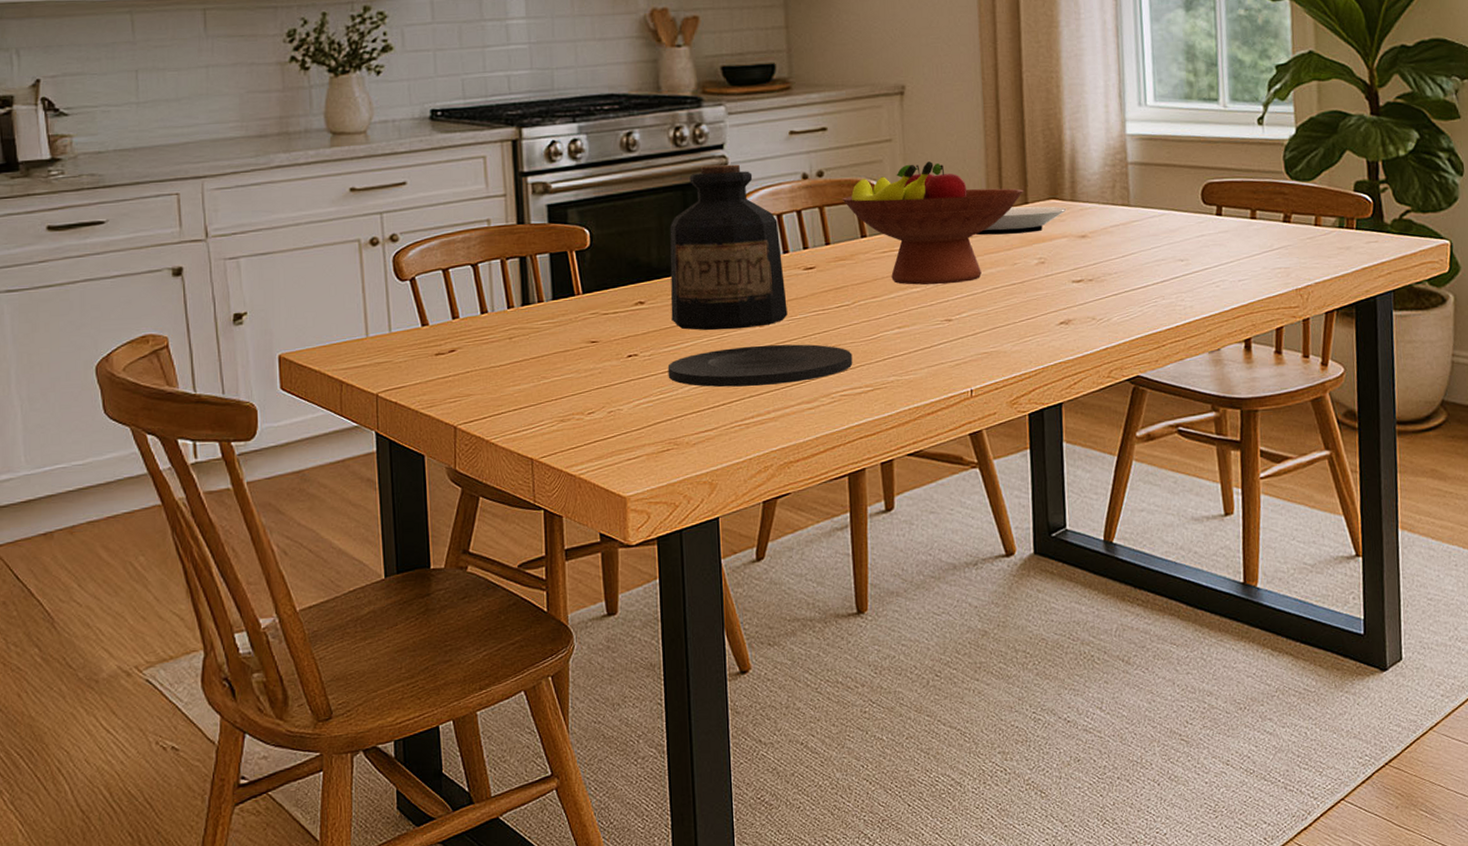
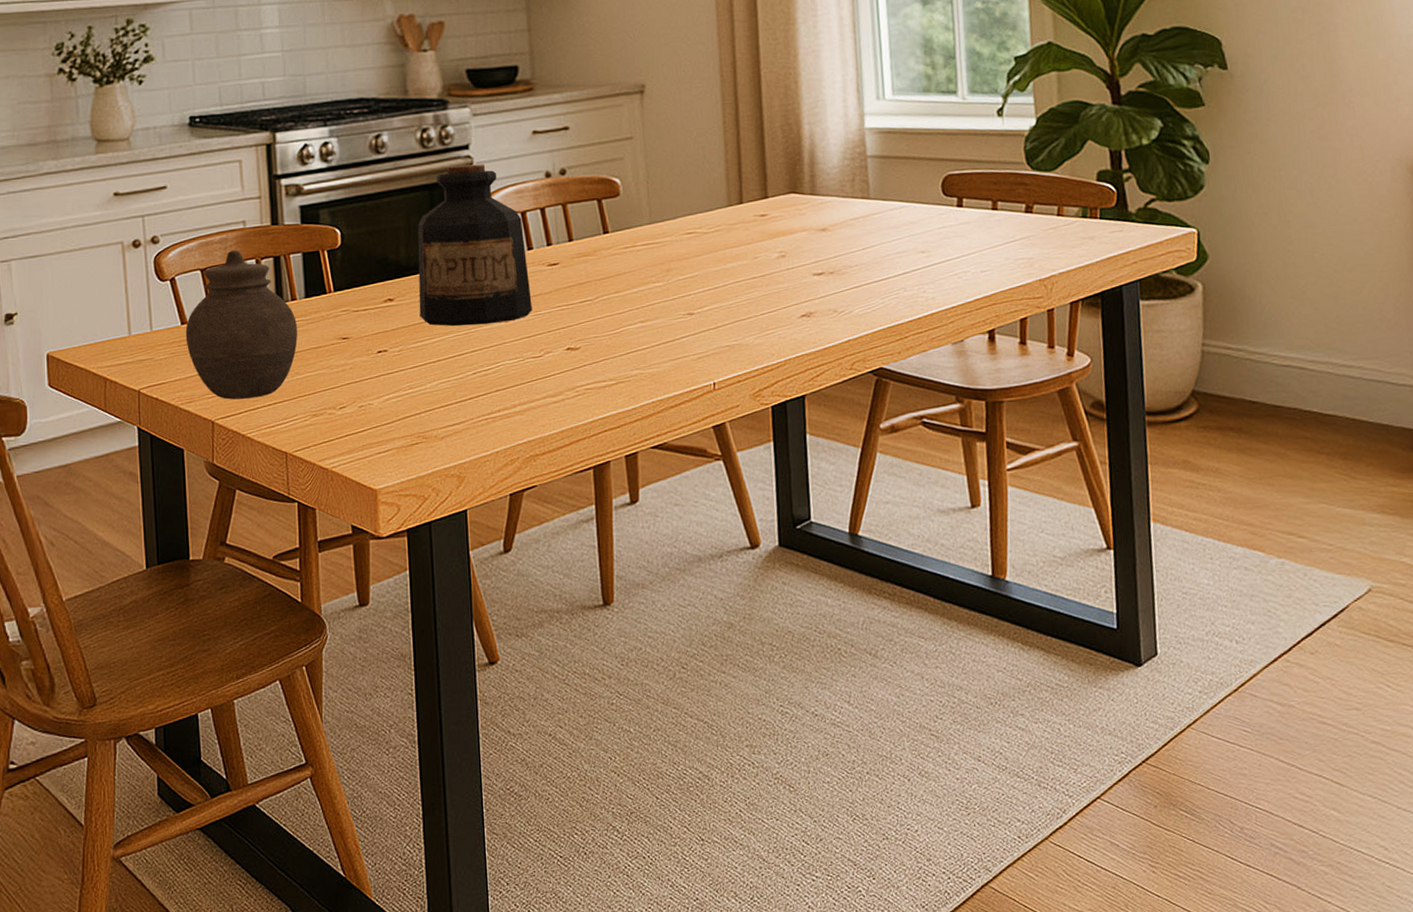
jar: none [426,249,544,404] -> present [185,250,298,400]
plate: present [667,344,853,388] -> none [416,339,597,382]
fruit bowl: present [842,161,1024,285] -> none [584,158,764,280]
plate: present [975,206,1067,236] -> none [716,200,807,230]

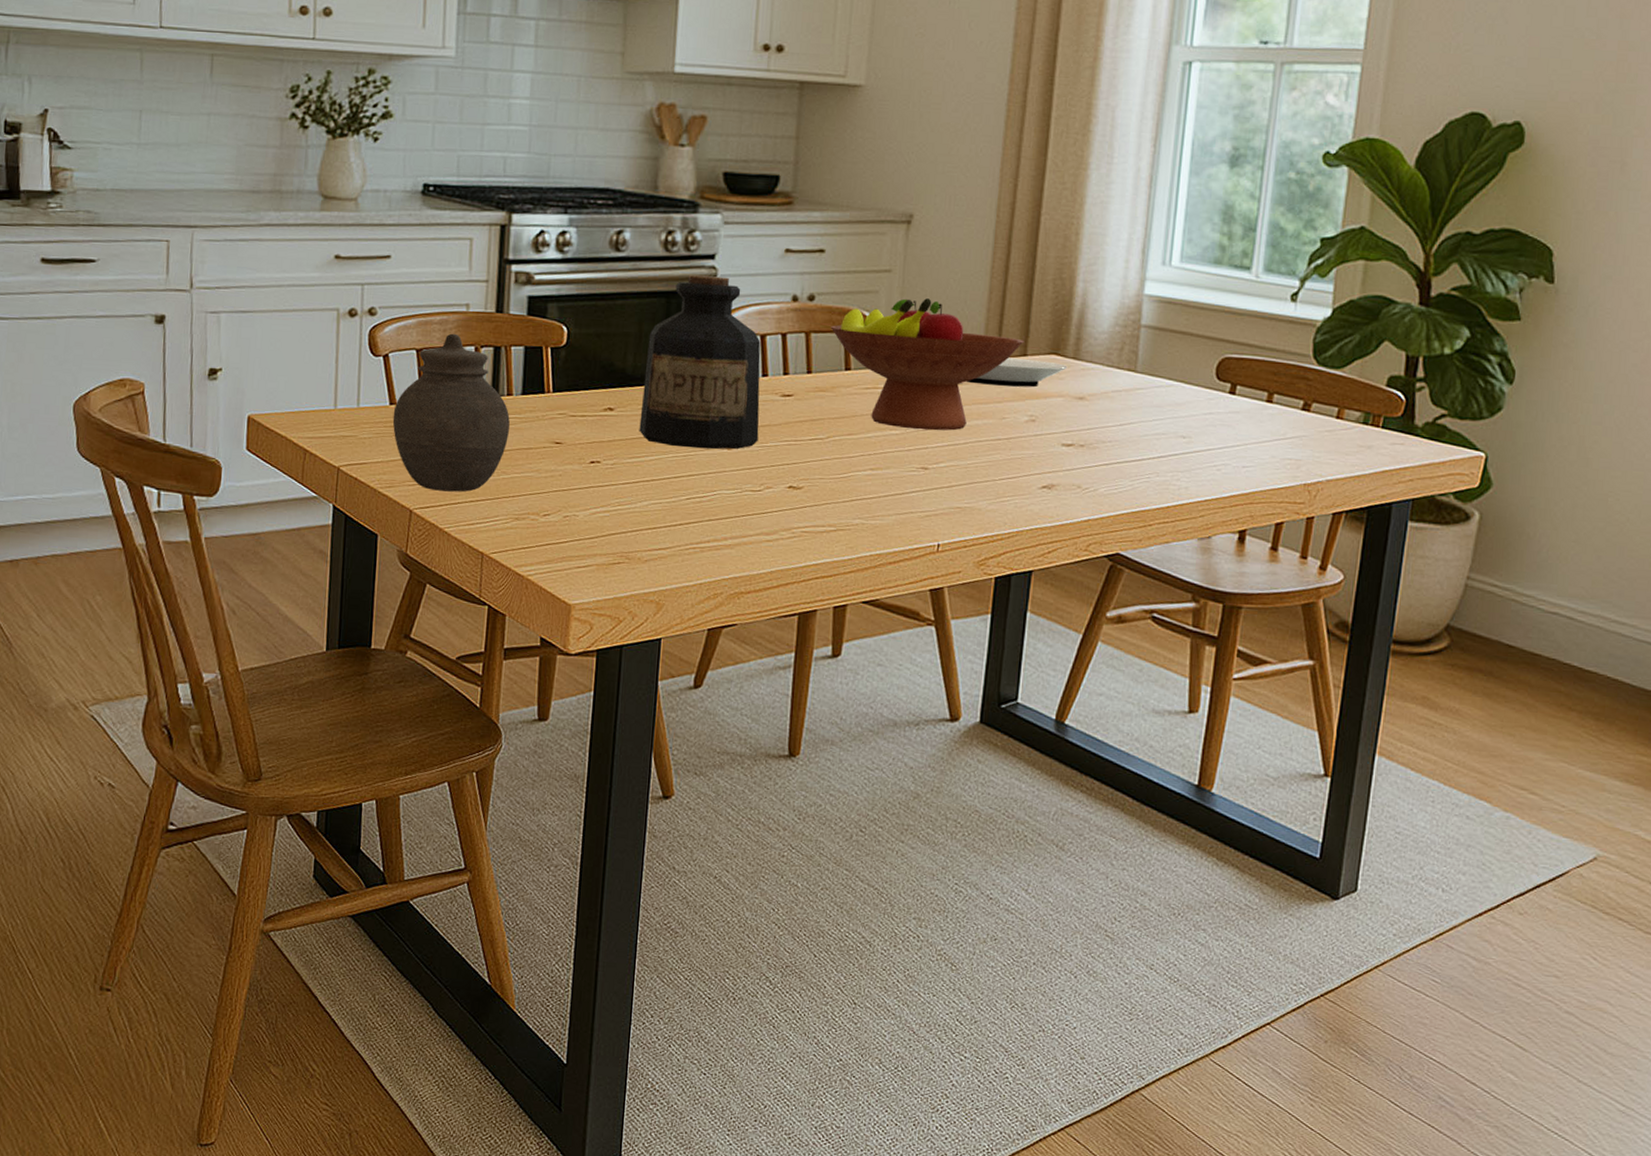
fruit bowl: none [584,158,764,280] -> present [830,298,1024,431]
plate: none [716,200,807,230] -> present [966,357,1068,387]

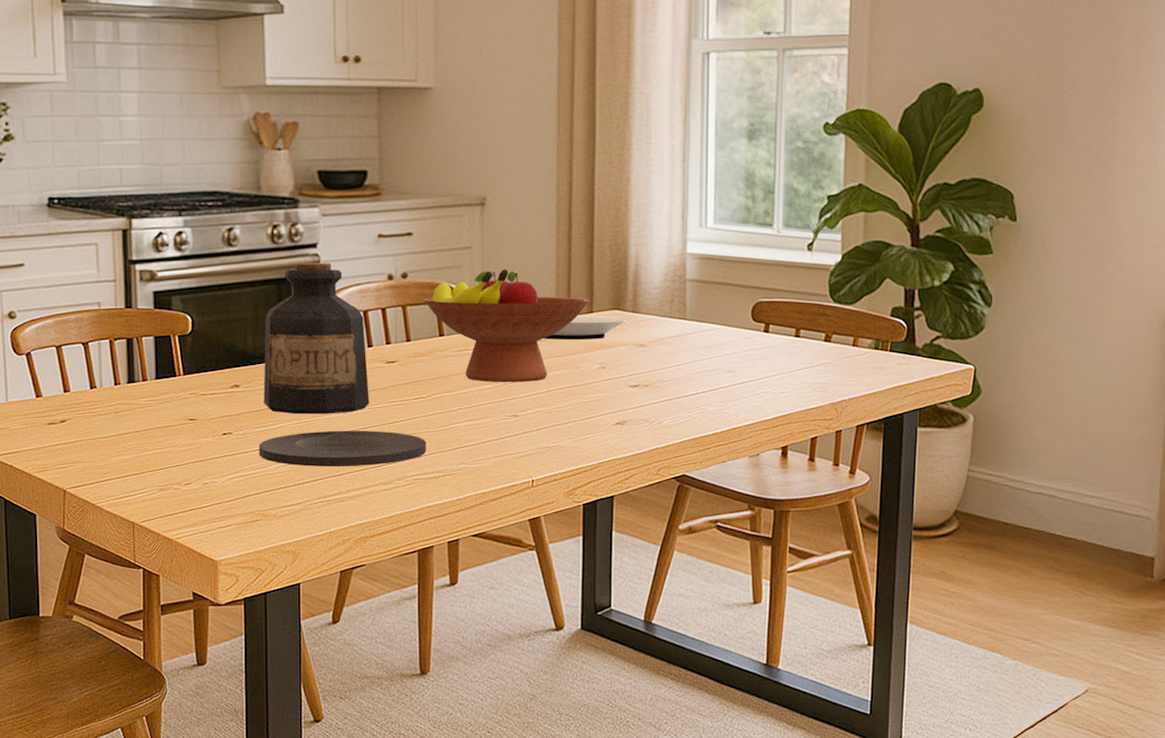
jar: present [392,333,510,492] -> none [40,329,147,471]
plate: none [628,467,820,512] -> present [258,430,427,467]

